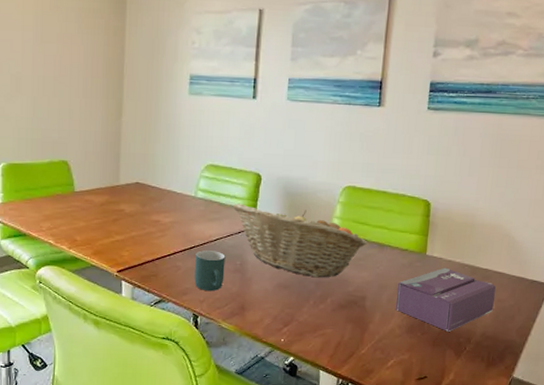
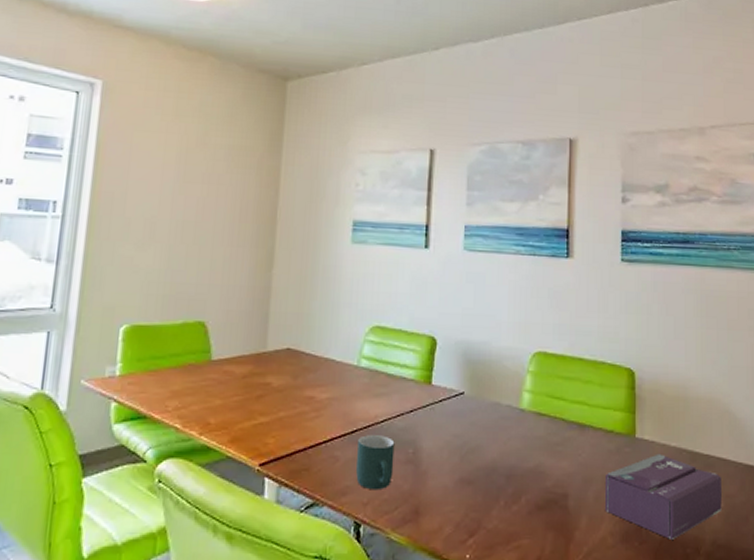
fruit basket: present [233,203,368,278] -> none [404,374,565,470]

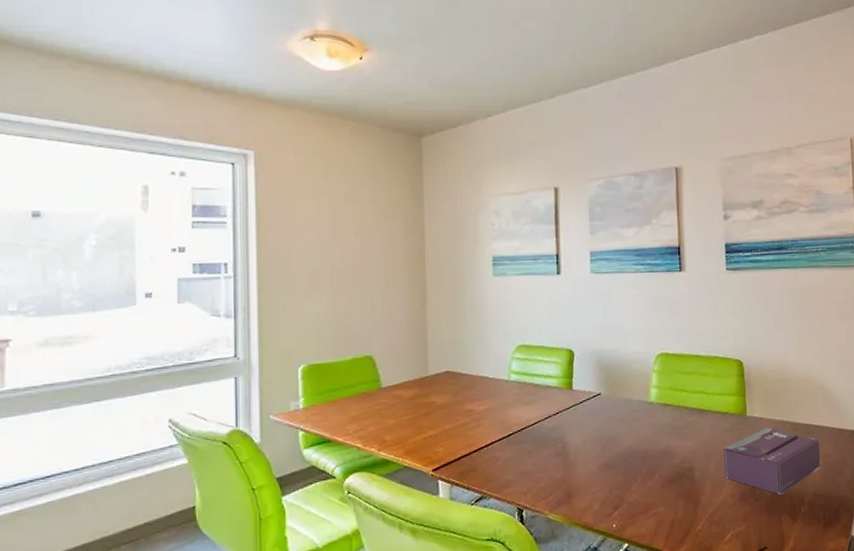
mug: present [356,435,395,490] -> none [514,435,547,481]

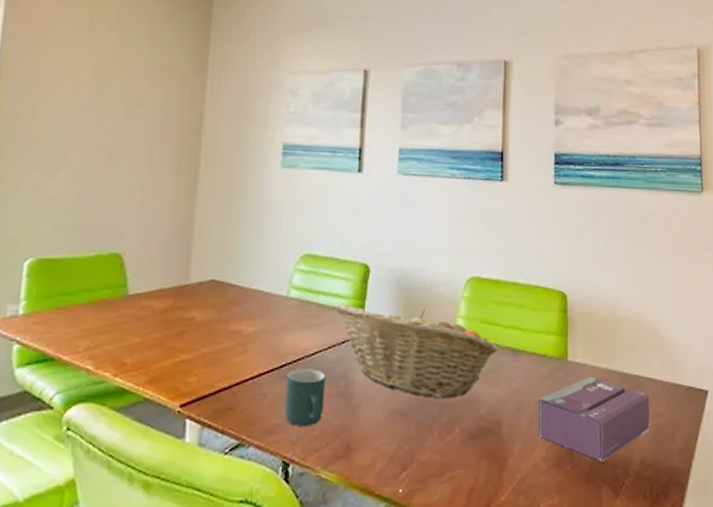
mug: none [514,435,547,481] -> present [285,369,326,427]
fruit basket: none [549,382,688,453] -> present [336,304,499,399]

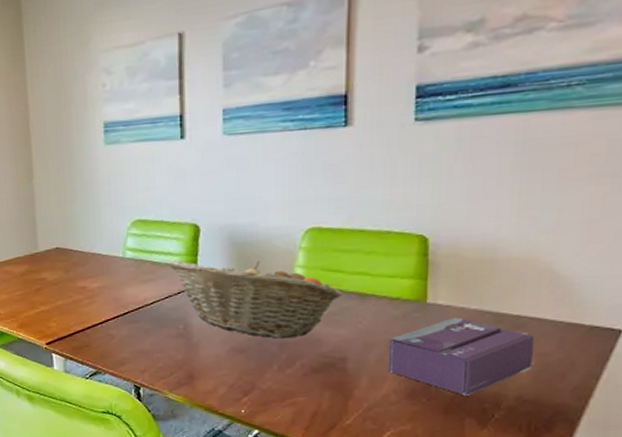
mug: present [285,369,326,427] -> none [131,315,166,360]

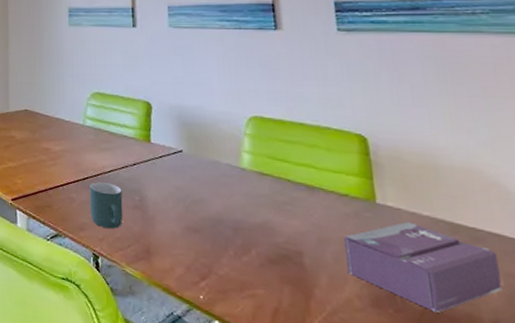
mug: none [131,315,166,360] -> present [90,182,123,229]
fruit basket: present [169,260,343,339] -> none [125,133,291,223]

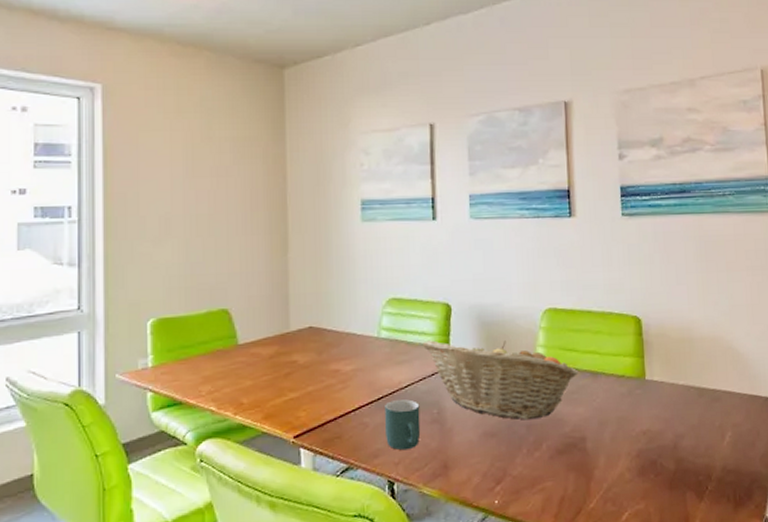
fruit basket: none [125,133,291,223] -> present [423,340,579,420]
tissue box: present [344,221,502,313] -> none [620,392,730,469]

